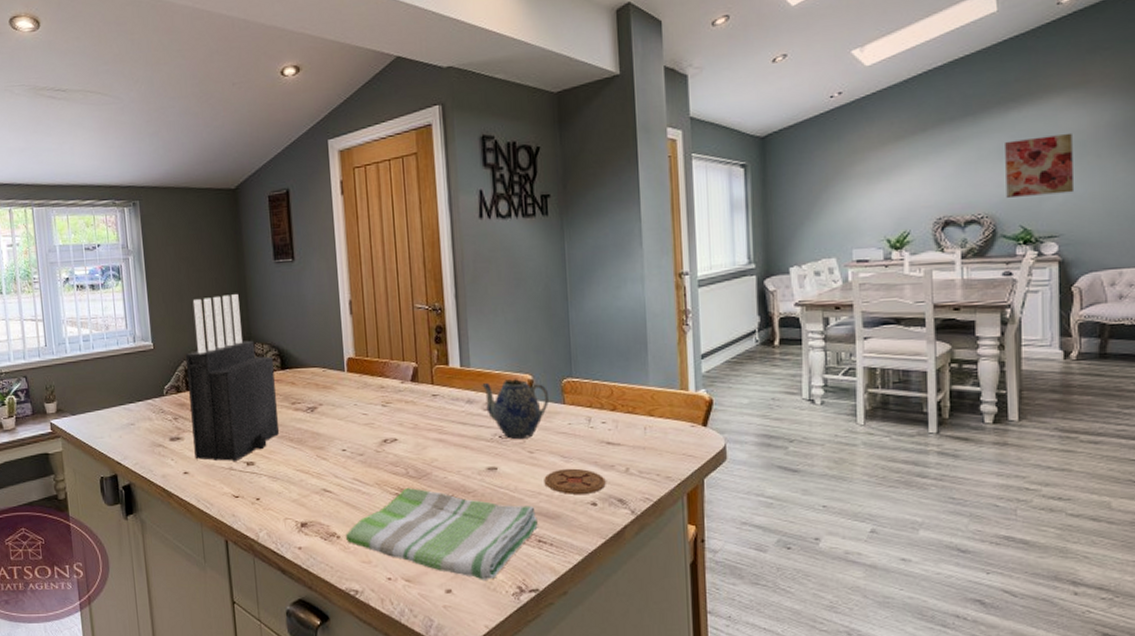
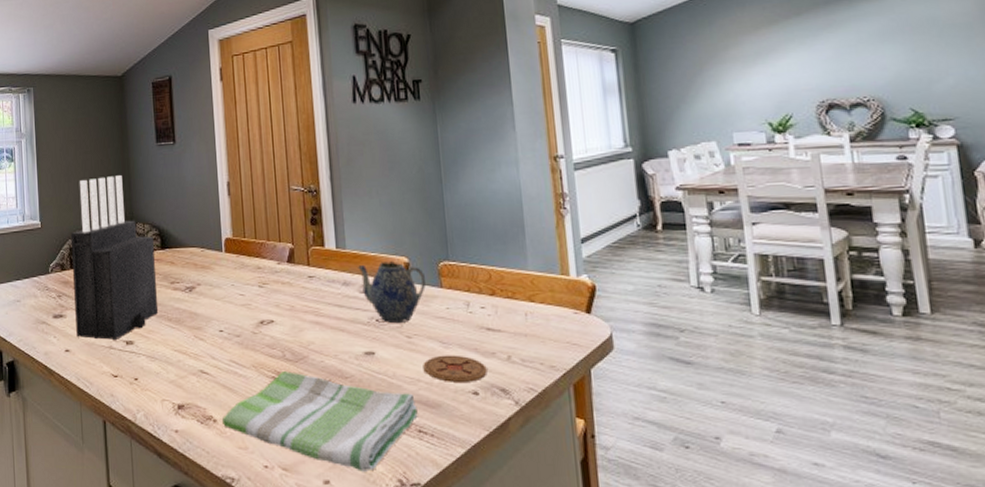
wall art: present [1005,132,1073,198] -> none [885,15,965,80]

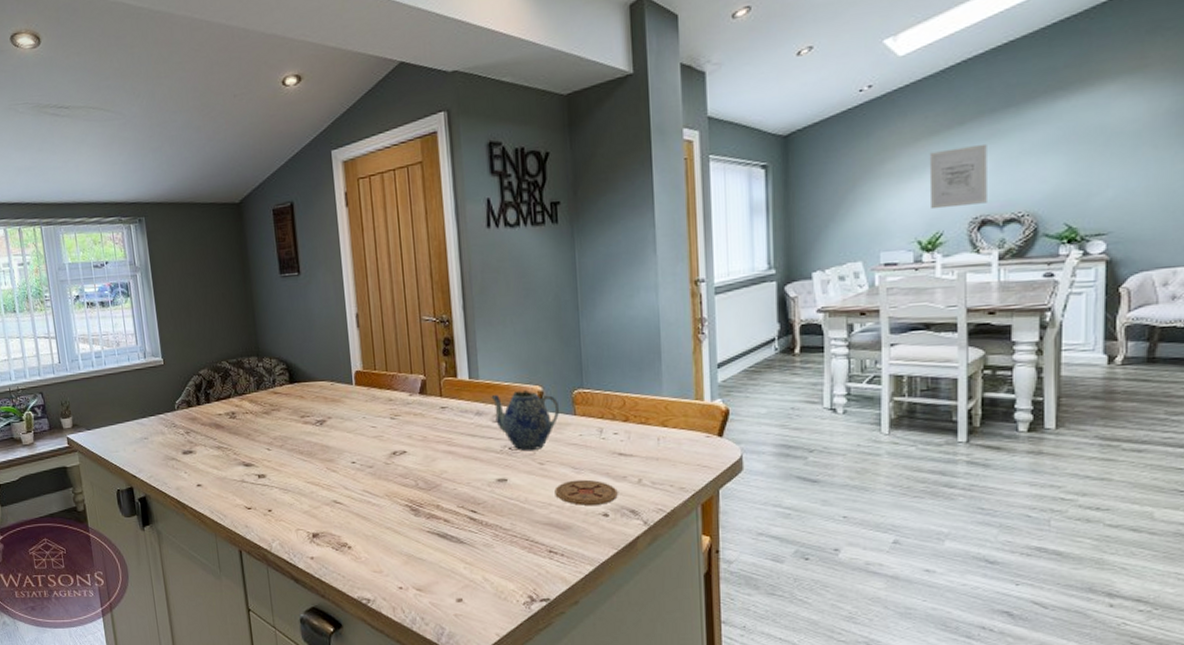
knife block: present [70,175,159,341] -> none [194,309,290,475]
dish towel: present [221,370,418,472] -> none [356,498,549,590]
wall art: none [770,32,832,93] -> present [929,143,987,210]

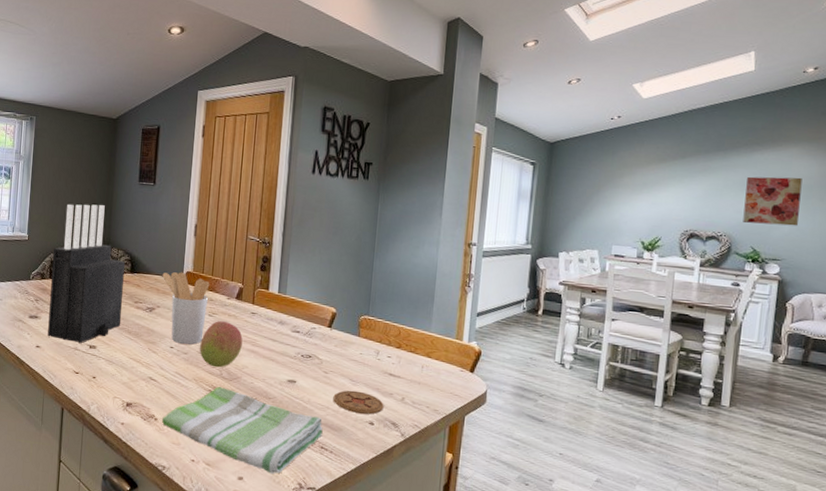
knife block: none [194,309,290,475] -> present [47,204,125,344]
utensil holder: none [327,372,388,457] -> present [162,272,210,345]
dish towel: none [356,498,549,590] -> present [161,386,323,474]
fruit: none [386,423,436,478] -> present [200,321,243,368]
teapot: present [491,389,559,452] -> none [293,309,347,361]
wall art: present [929,143,987,210] -> none [654,175,700,221]
wall art: none [1050,122,1126,194] -> present [743,176,803,226]

